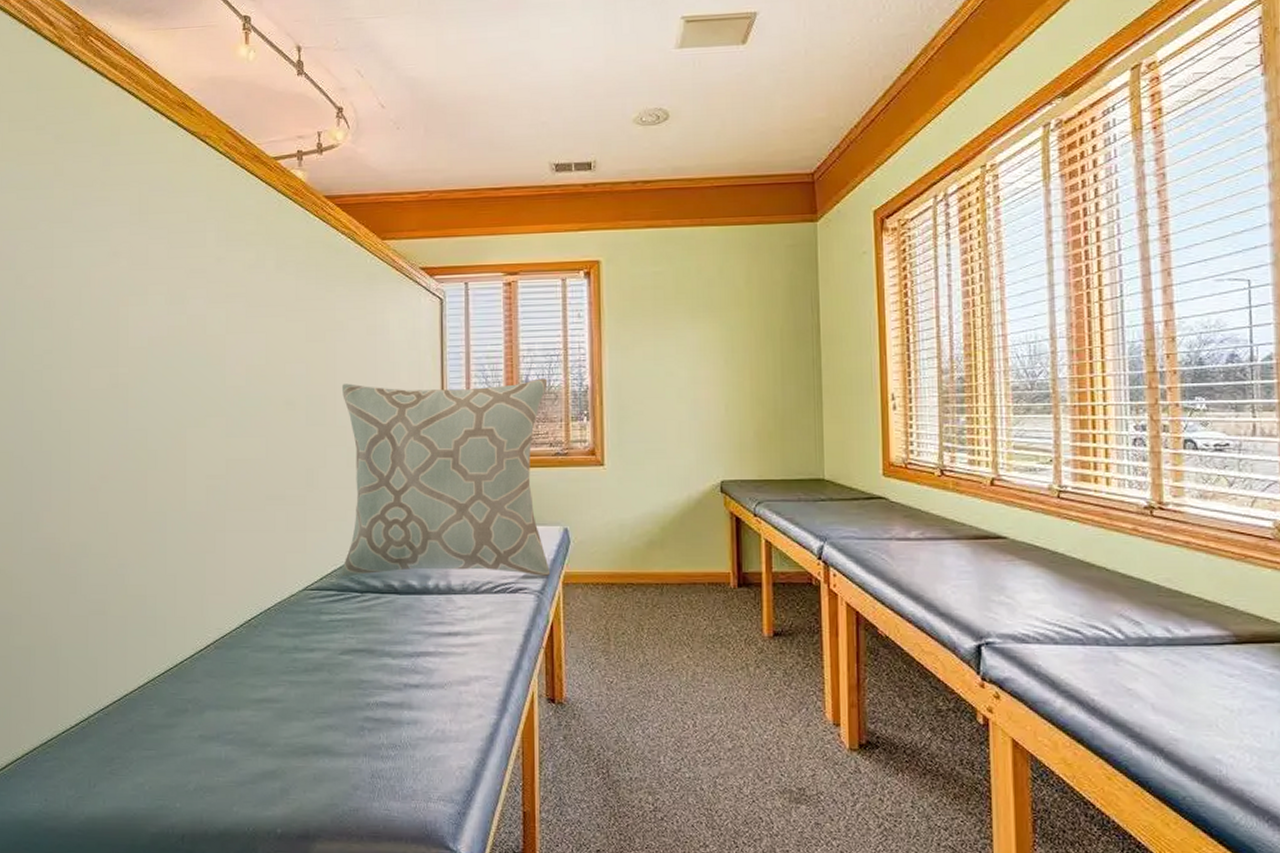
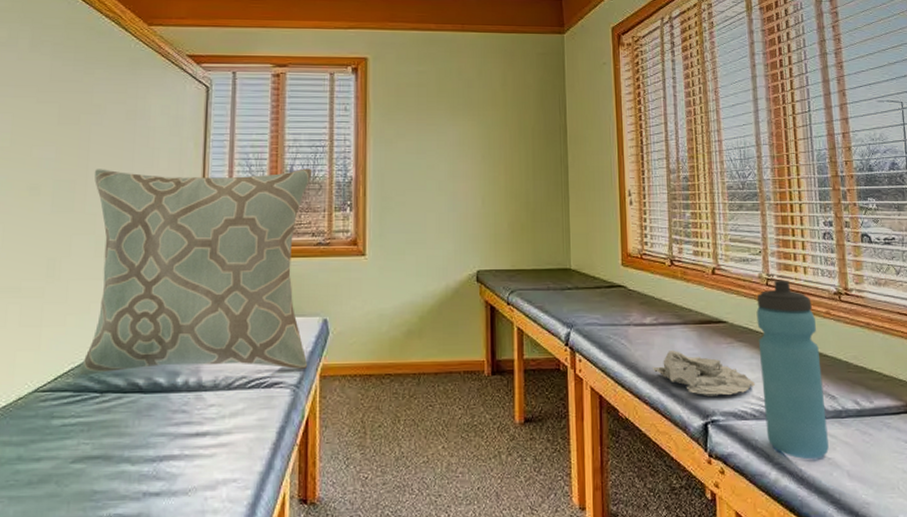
tissue: none [918,566,1041,617] -> present [653,349,756,397]
water bottle: none [1044,492,1129,690] -> present [756,280,829,460]

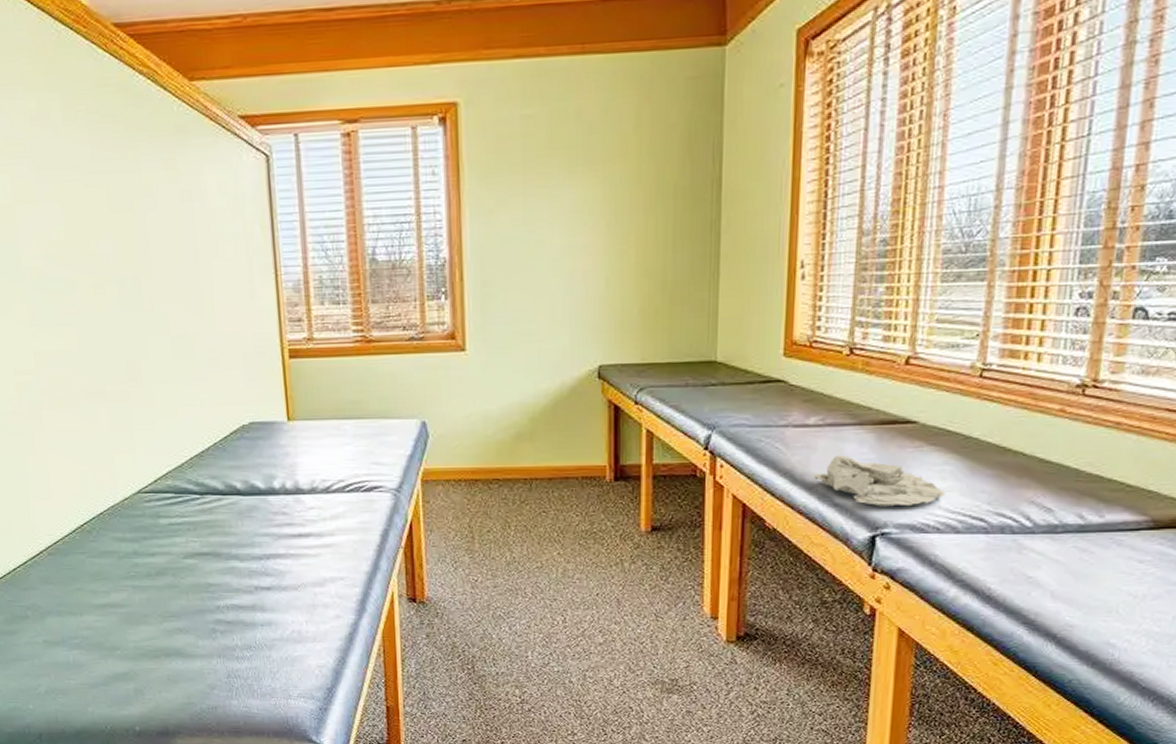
pillow: present [79,168,313,377] -> none [157,250,408,479]
water bottle: present [756,280,829,460] -> none [951,370,1043,578]

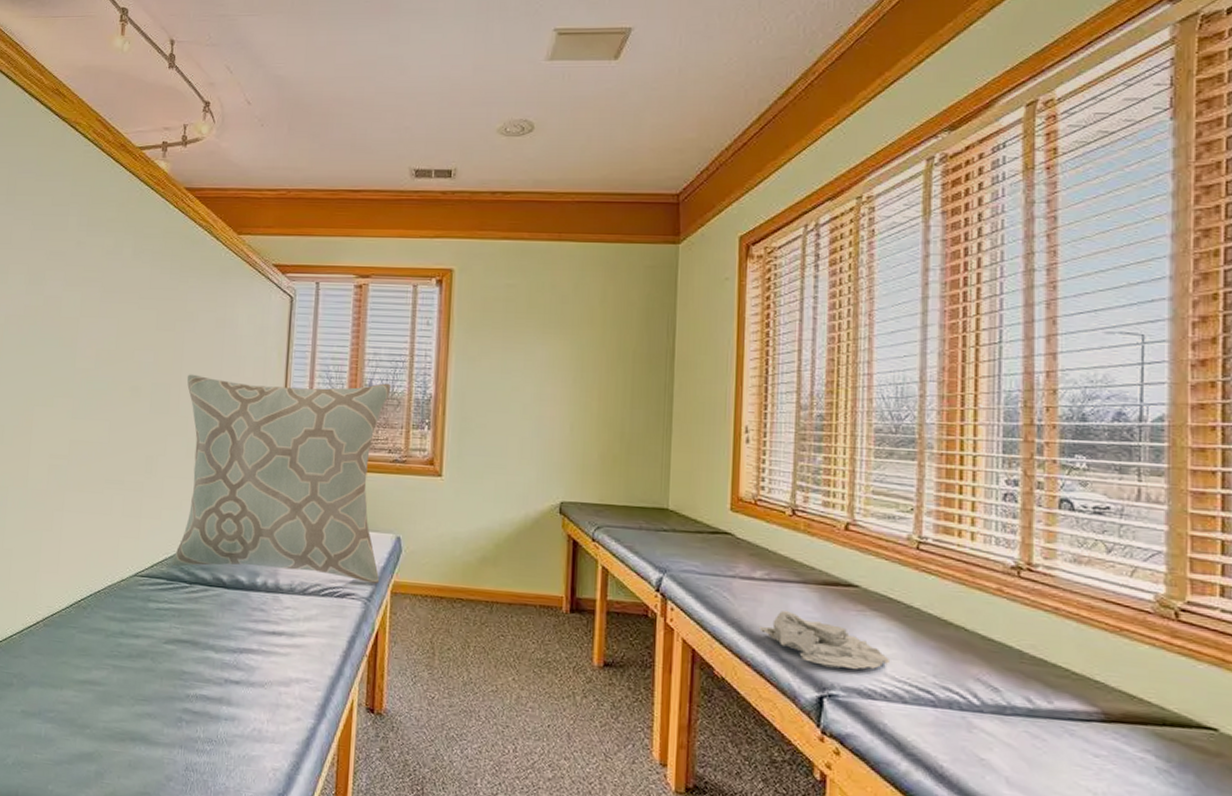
pillow: none [157,250,408,479] -> present [172,374,392,585]

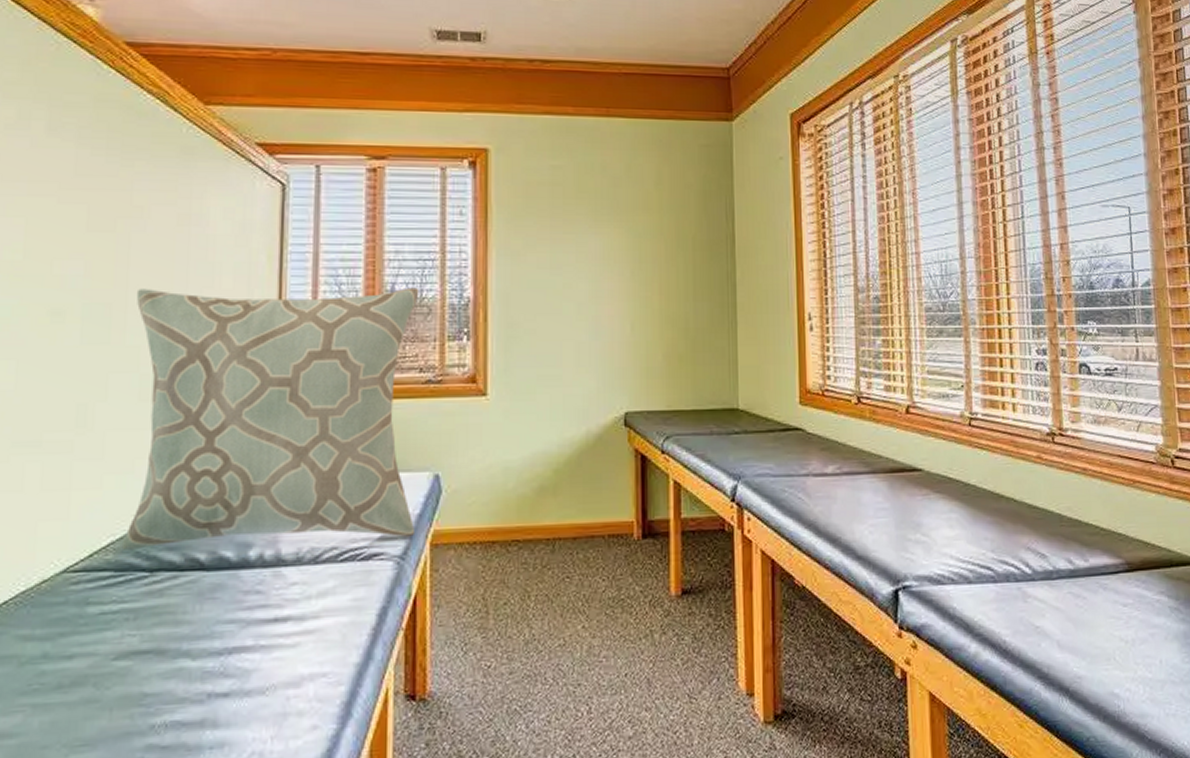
tissue: present [759,610,891,670] -> none [835,503,955,558]

